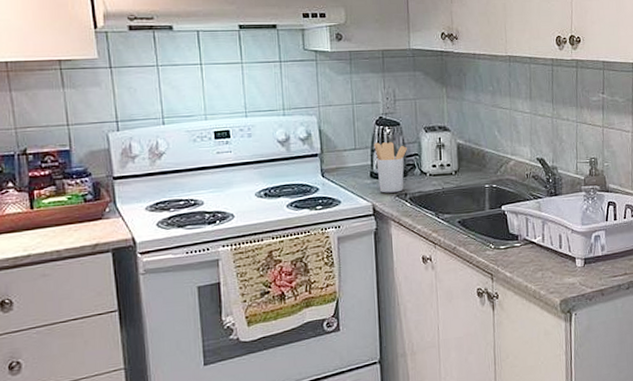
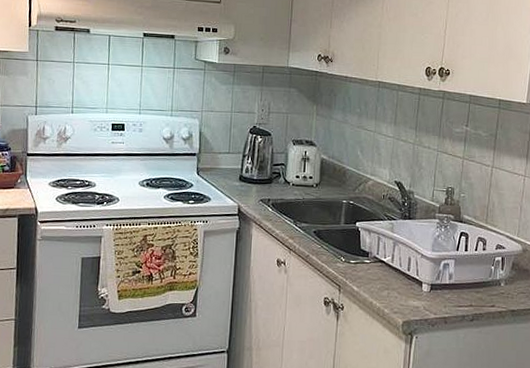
utensil holder: present [374,142,408,193] -> none [246,149,276,197]

